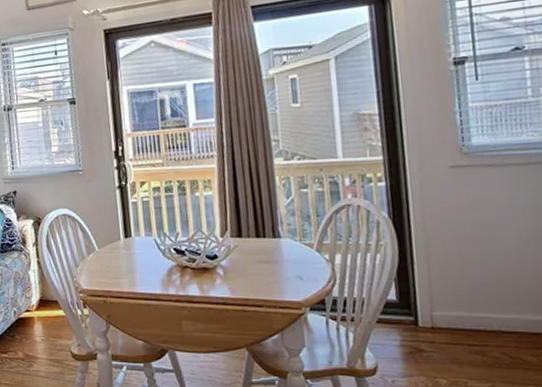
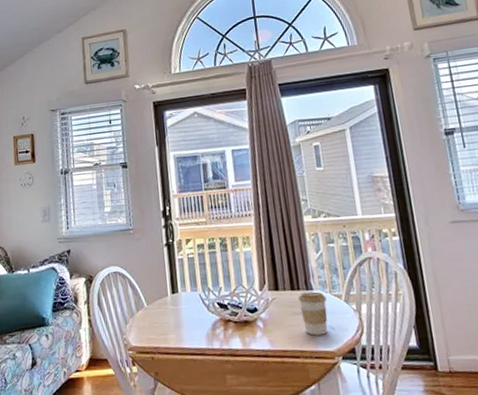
coffee cup: none [264,239,296,285] -> present [298,291,328,336]

